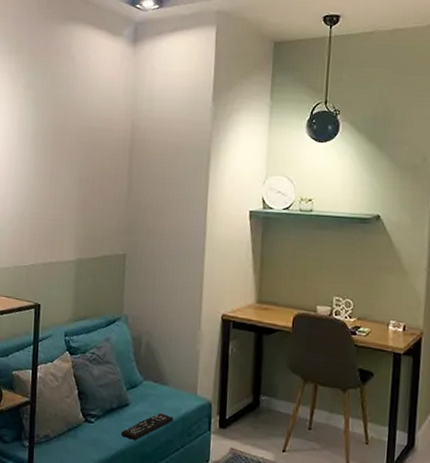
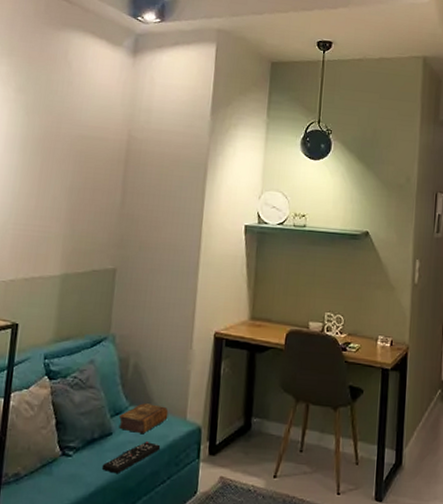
book: none [134,378,180,406] -> present [118,403,169,433]

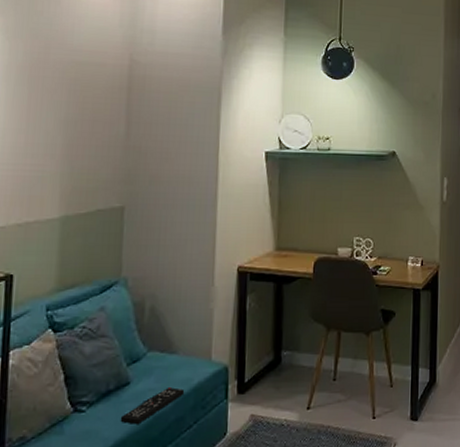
book: present [118,403,169,433] -> none [136,347,192,379]

